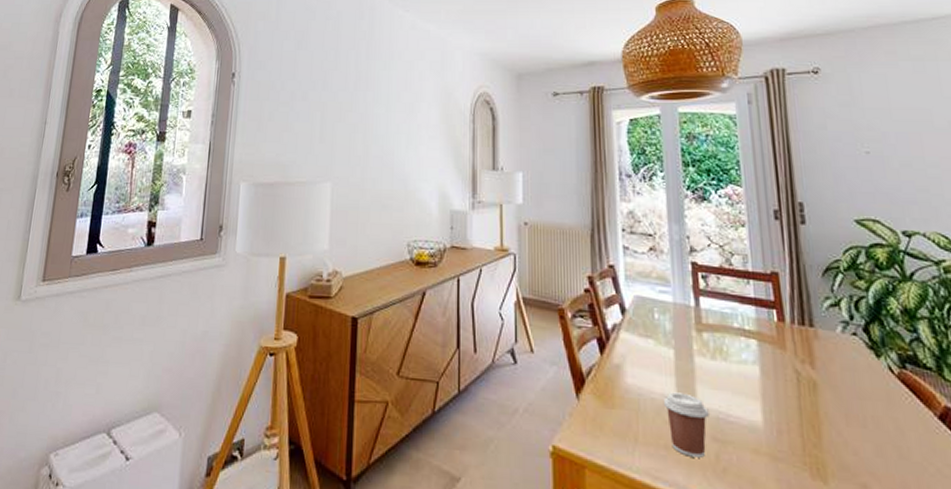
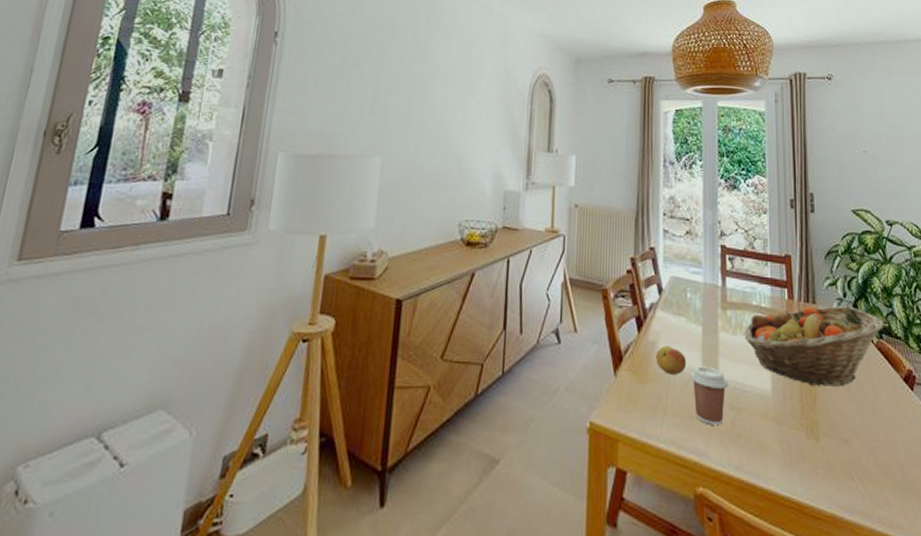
fruit: none [622,369,657,401] -> present [656,346,686,375]
fruit basket: none [725,329,908,422] -> present [744,306,884,387]

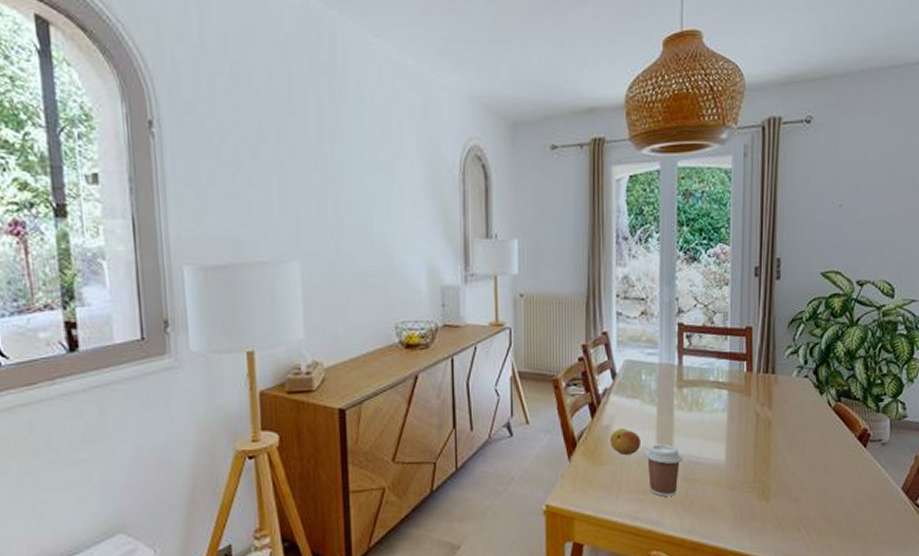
fruit basket: present [744,306,884,387] -> none [700,373,844,452]

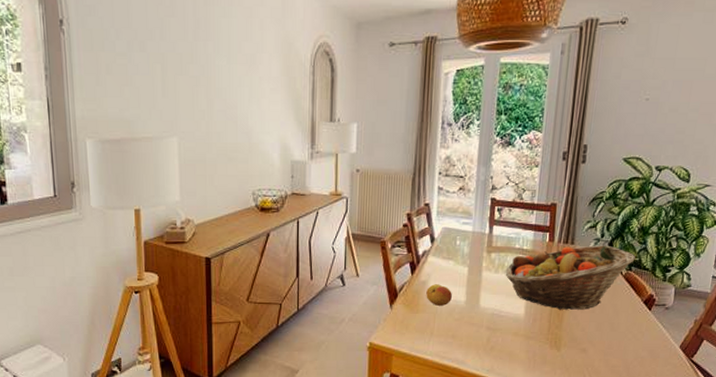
coffee cup: present [644,444,682,497] -> none [455,298,487,341]
fruit basket: none [700,373,844,452] -> present [505,245,636,310]

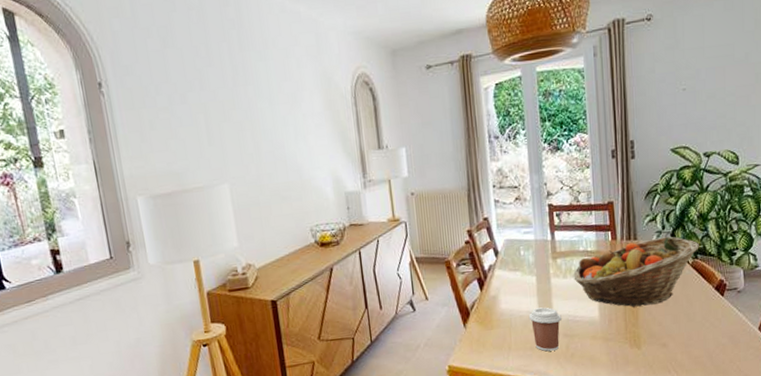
fruit: present [426,284,452,306] -> none [498,297,524,319]
coffee cup: none [455,298,487,341] -> present [528,307,562,352]

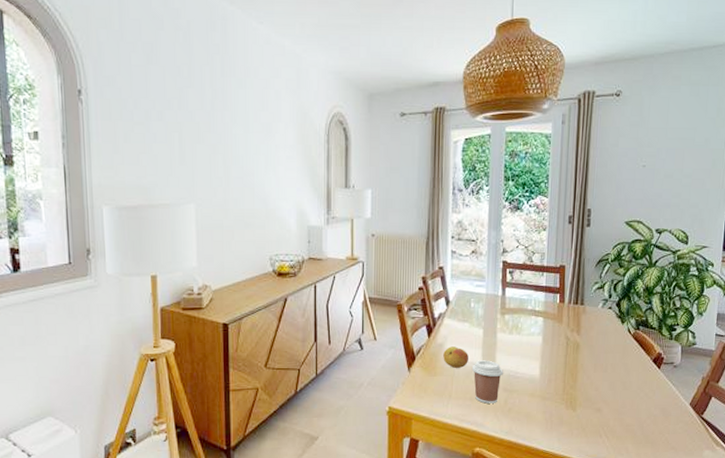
fruit: none [498,297,524,319] -> present [443,346,468,368]
fruit basket: present [573,236,699,307] -> none [519,305,642,370]

